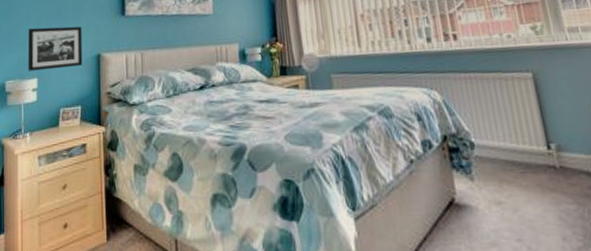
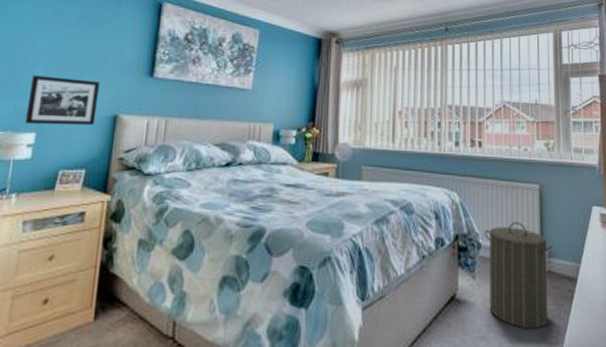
laundry hamper: none [475,115,570,233] -> present [484,222,553,329]

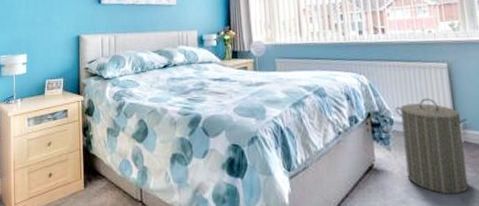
picture frame: present [24,75,100,126] -> none [18,11,65,48]

